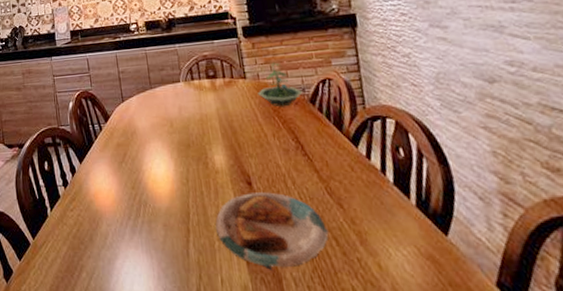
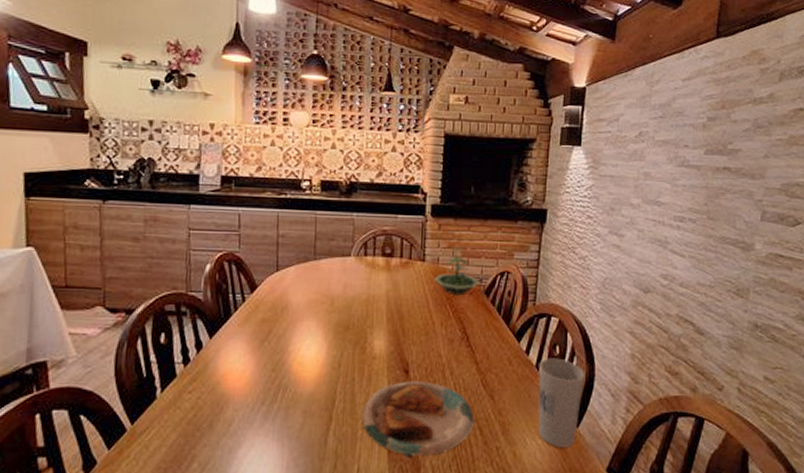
cup: none [384,161,448,258] -> present [538,358,584,447]

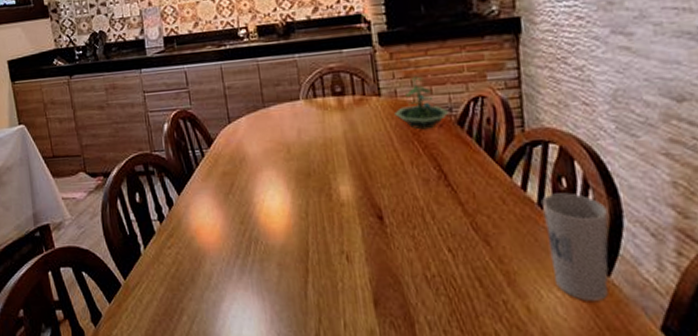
plate: present [361,381,475,458] -> none [338,227,472,313]

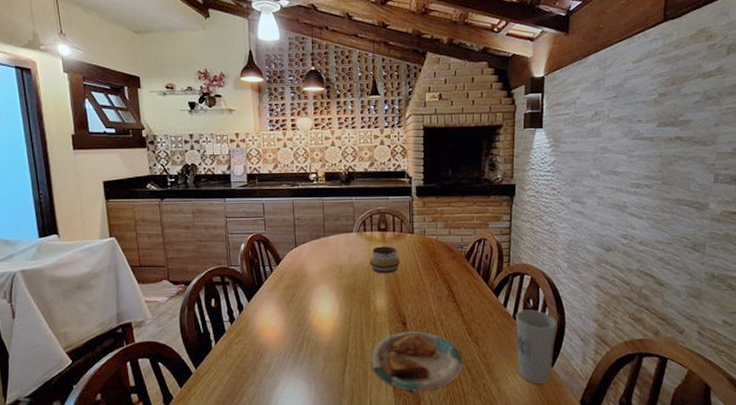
decorative bowl: none [325,114,366,152] -> present [370,246,400,274]
plate: none [338,227,472,313] -> present [370,331,464,393]
terrarium: present [394,76,449,130] -> none [422,221,461,261]

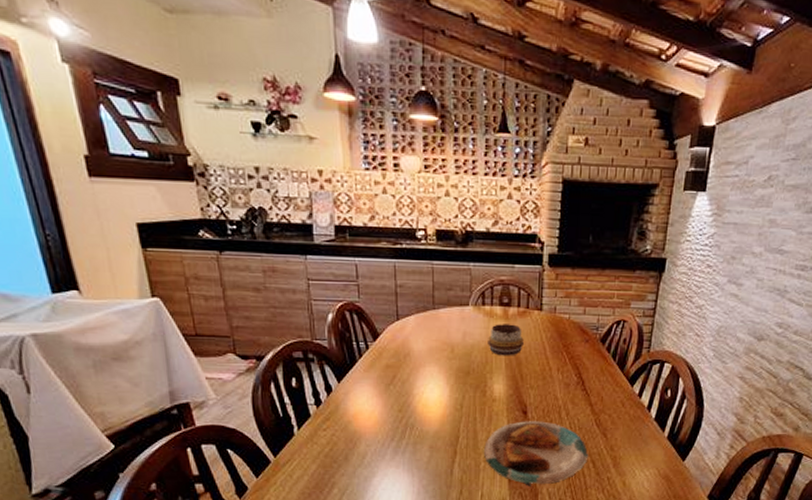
cup: present [516,309,556,384] -> none [647,401,693,478]

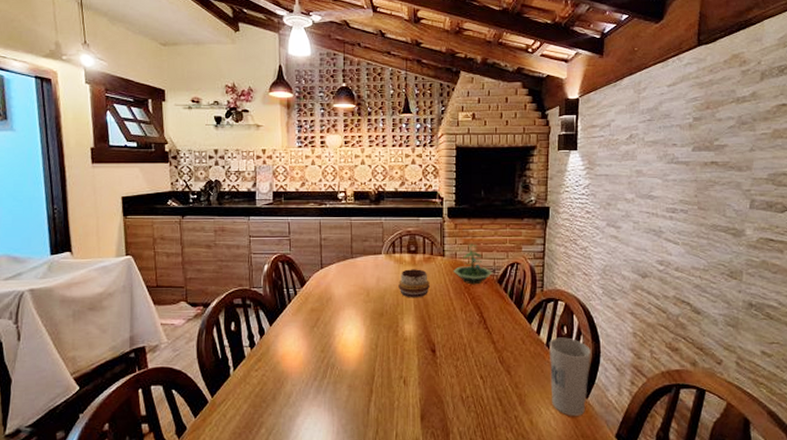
plate: present [483,421,589,486] -> none [396,359,495,425]
terrarium: none [551,297,596,343] -> present [453,243,493,285]
cup: none [647,401,693,478] -> present [549,337,591,416]

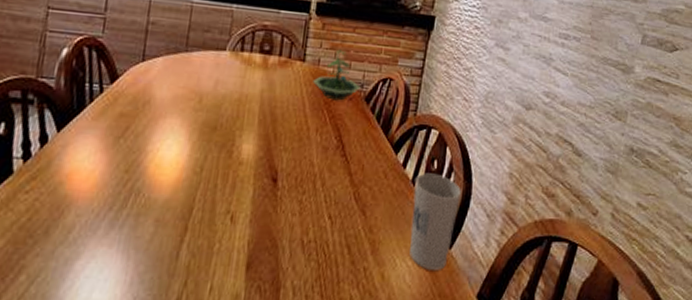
decorative bowl: present [398,269,430,298] -> none [241,73,282,111]

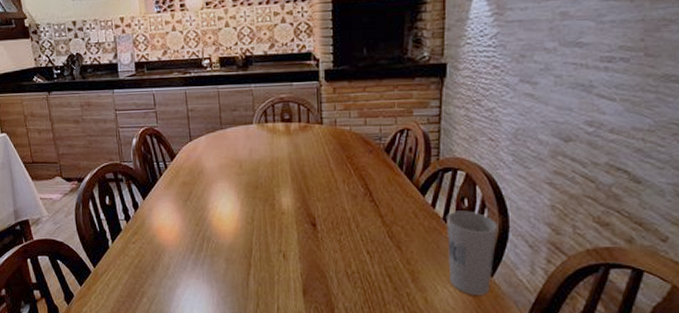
terrarium: present [313,49,361,101] -> none [333,109,379,155]

